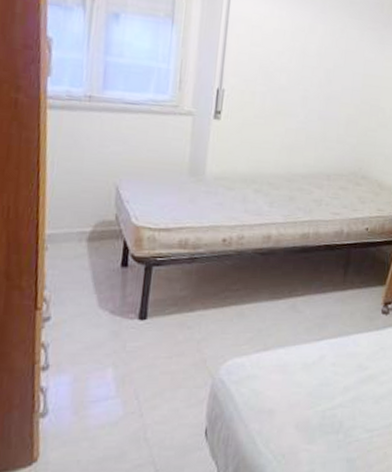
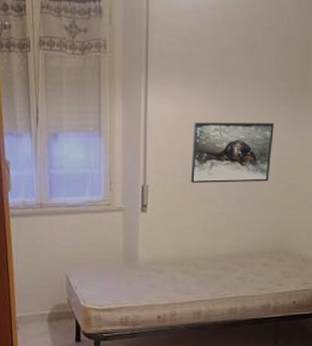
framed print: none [271,25,362,100] -> present [190,122,274,183]

